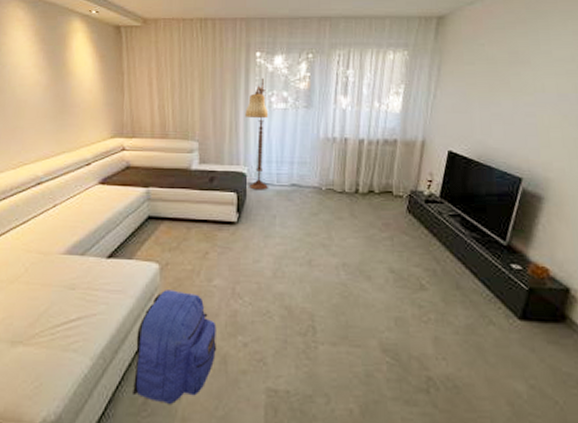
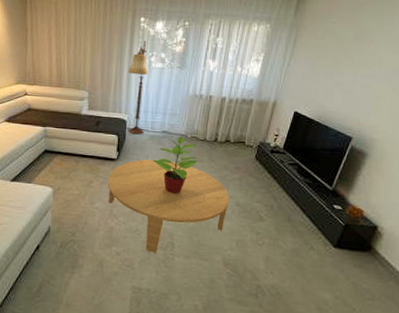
backpack: present [133,290,217,404] -> none [29,208,96,293]
coffee table: none [227,220,380,341] -> present [107,159,229,253]
potted plant: none [282,190,337,263] -> present [153,137,198,194]

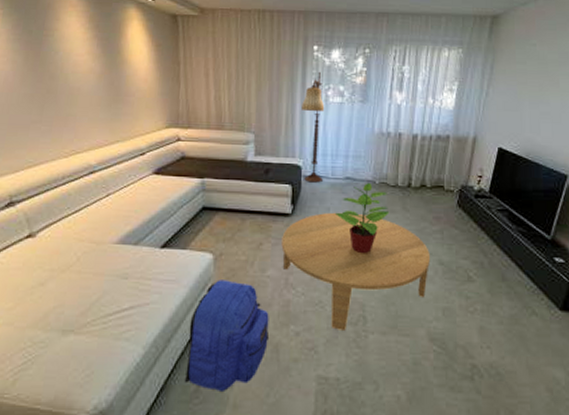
backpack: none [29,208,96,293] -> present [185,280,270,391]

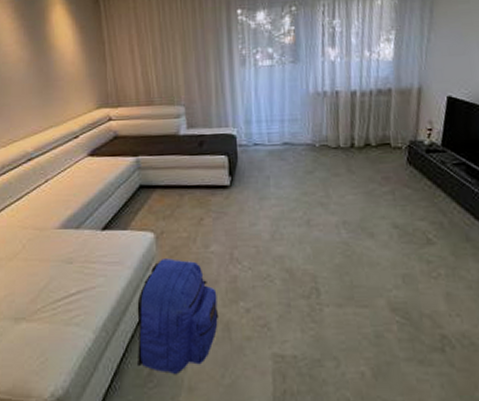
coffee table: present [281,212,430,330] -> none [222,180,383,304]
floor lamp: present [301,71,325,183] -> none [230,35,259,152]
potted plant: present [336,183,390,254] -> none [276,147,334,223]

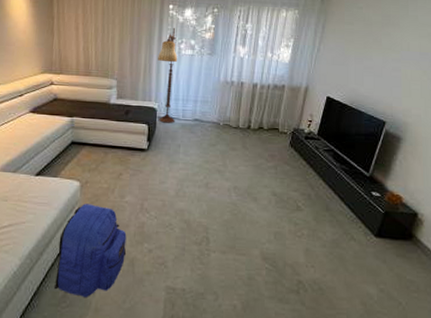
floor lamp: none [230,35,259,152] -> present [158,27,178,123]

